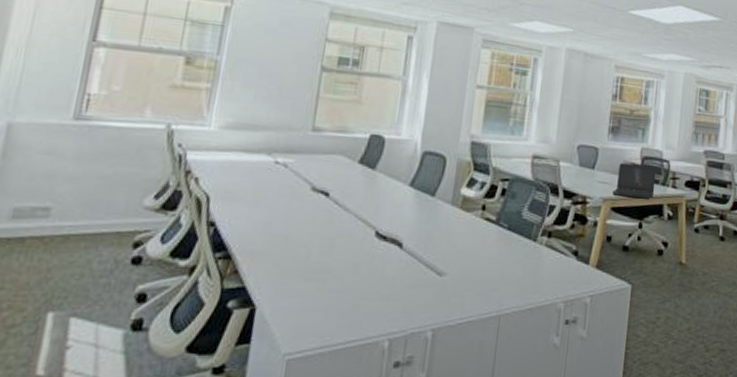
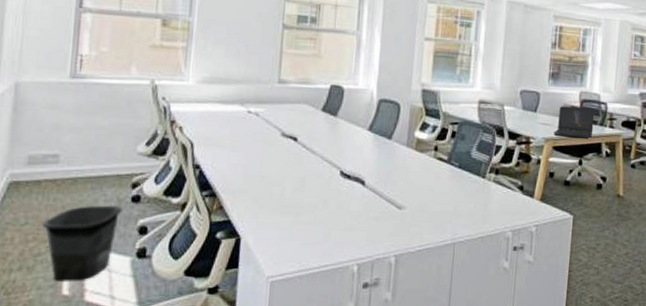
waste bin: none [20,267,121,359] -> present [42,205,123,281]

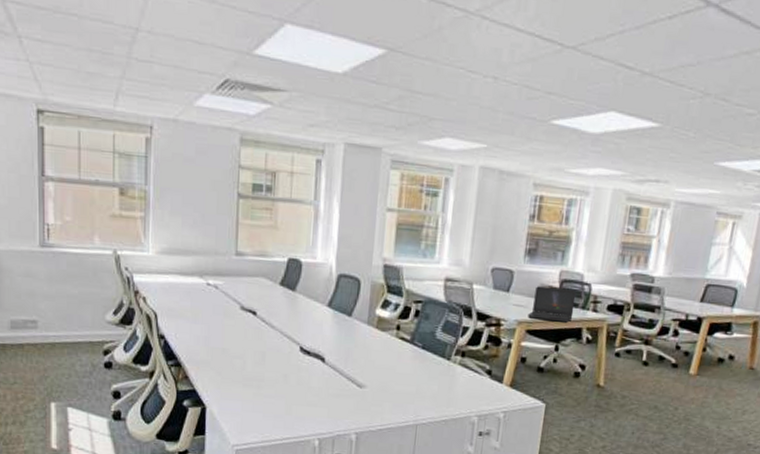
waste bin: present [42,205,123,281] -> none [28,369,97,437]

